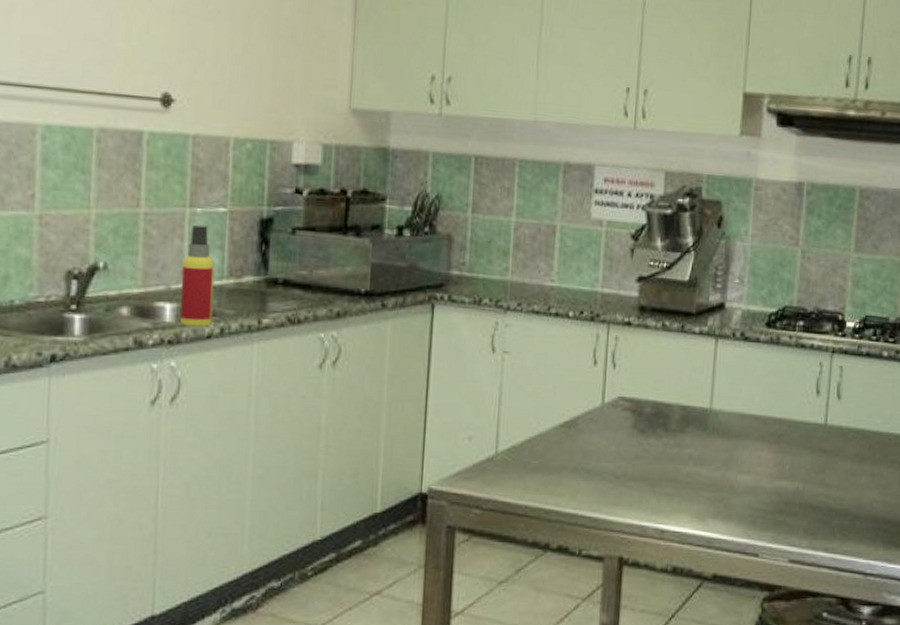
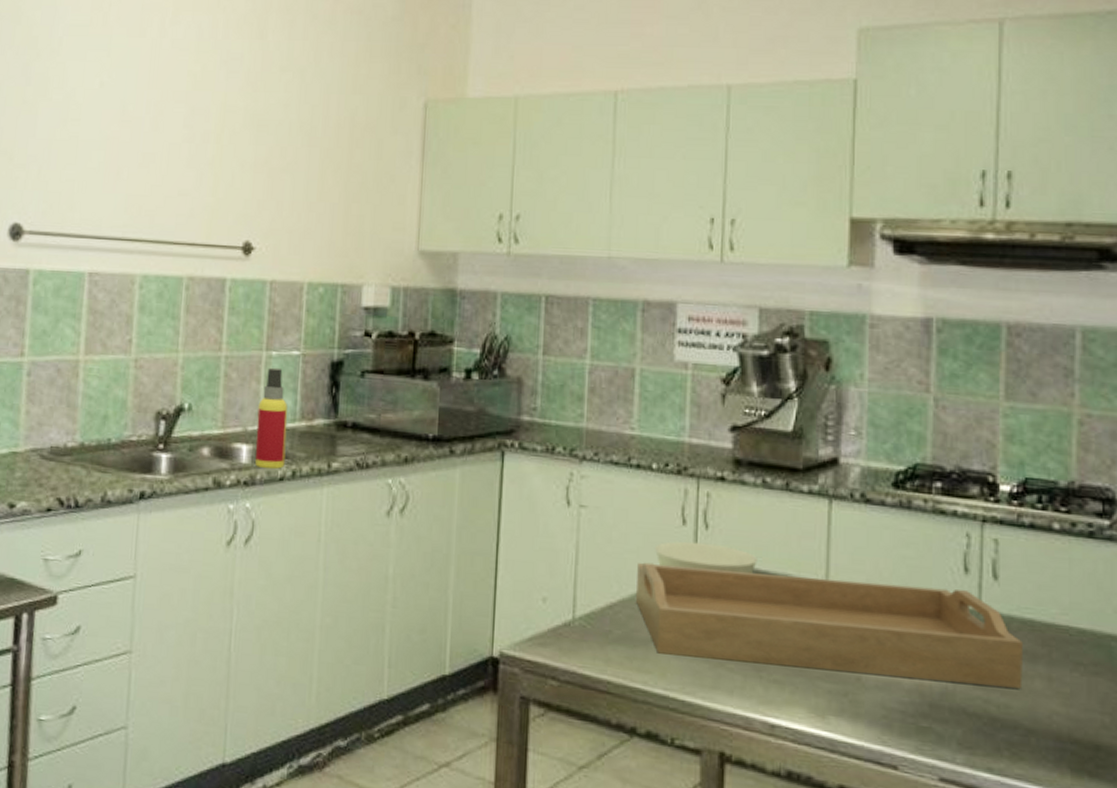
serving tray: none [552,400,855,484] -> present [636,562,1023,689]
bowl: none [569,379,656,406] -> present [655,541,758,575]

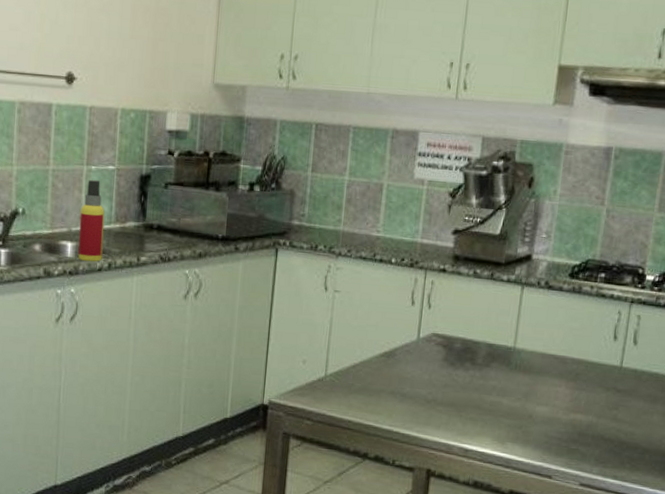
serving tray: present [636,562,1023,689] -> none [373,333,649,421]
bowl: present [655,541,758,575] -> none [390,317,466,342]

